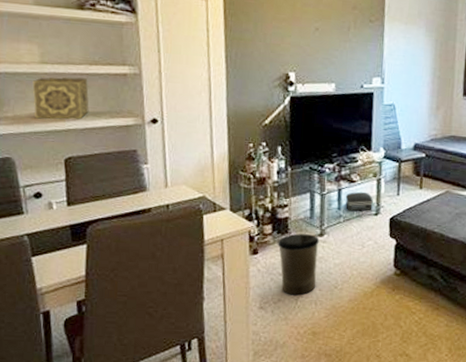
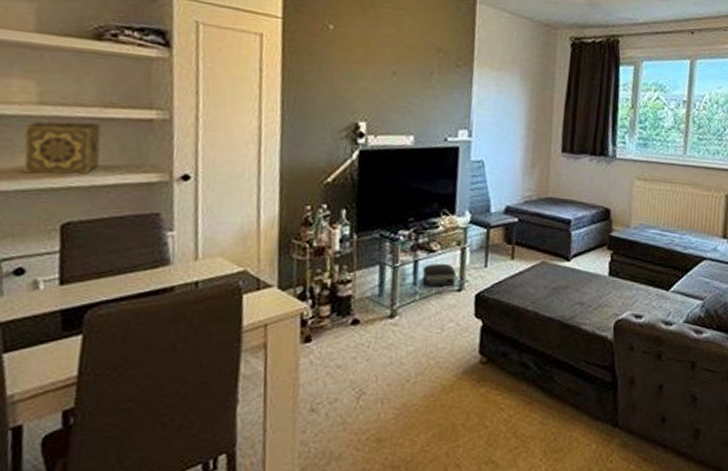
waste bin: present [278,233,320,296] -> none [337,315,390,393]

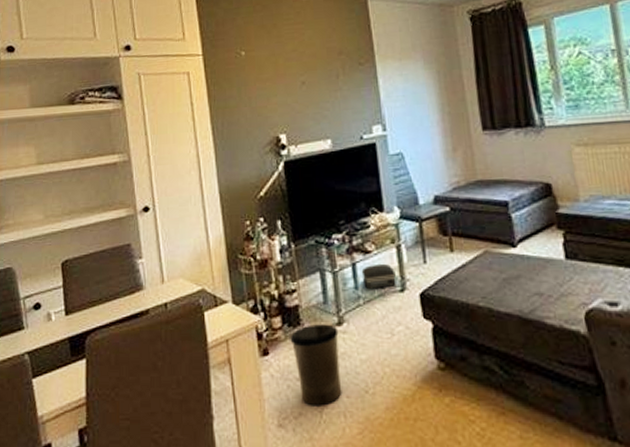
decorative box: present [24,120,101,175] -> none [30,173,83,223]
waste bin: none [337,315,390,393] -> present [290,324,342,406]

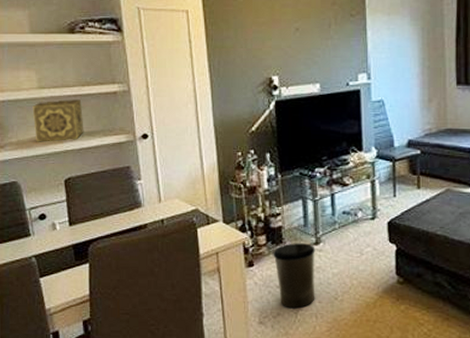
decorative box: none [30,173,83,223] -> present [32,99,84,142]
wireless router: present [361,263,396,290] -> none [339,195,368,217]

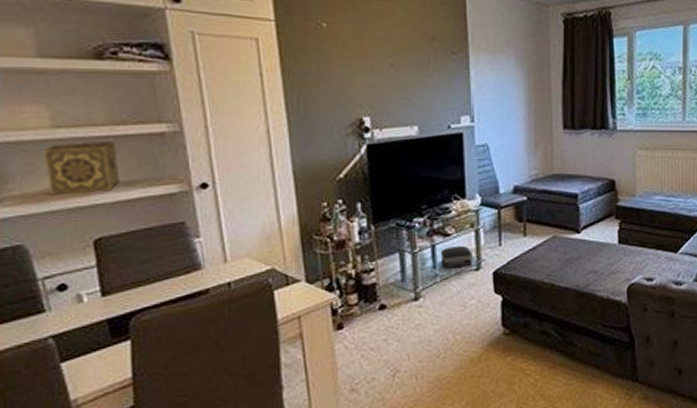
waste bin: present [273,243,315,309] -> none [366,299,415,372]
wireless router: none [339,195,368,217] -> present [440,245,472,269]

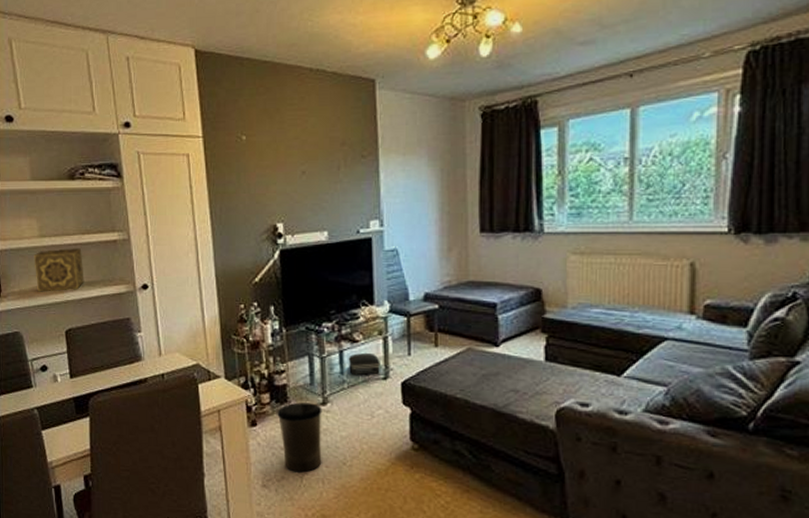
waste bin: none [366,299,415,372] -> present [277,402,322,473]

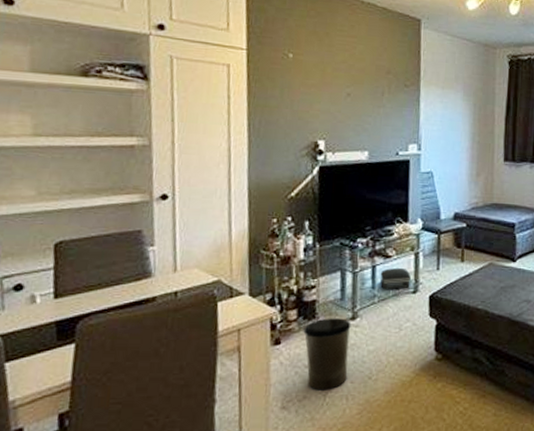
decorative box: present [34,248,84,292] -> none [21,150,88,198]

